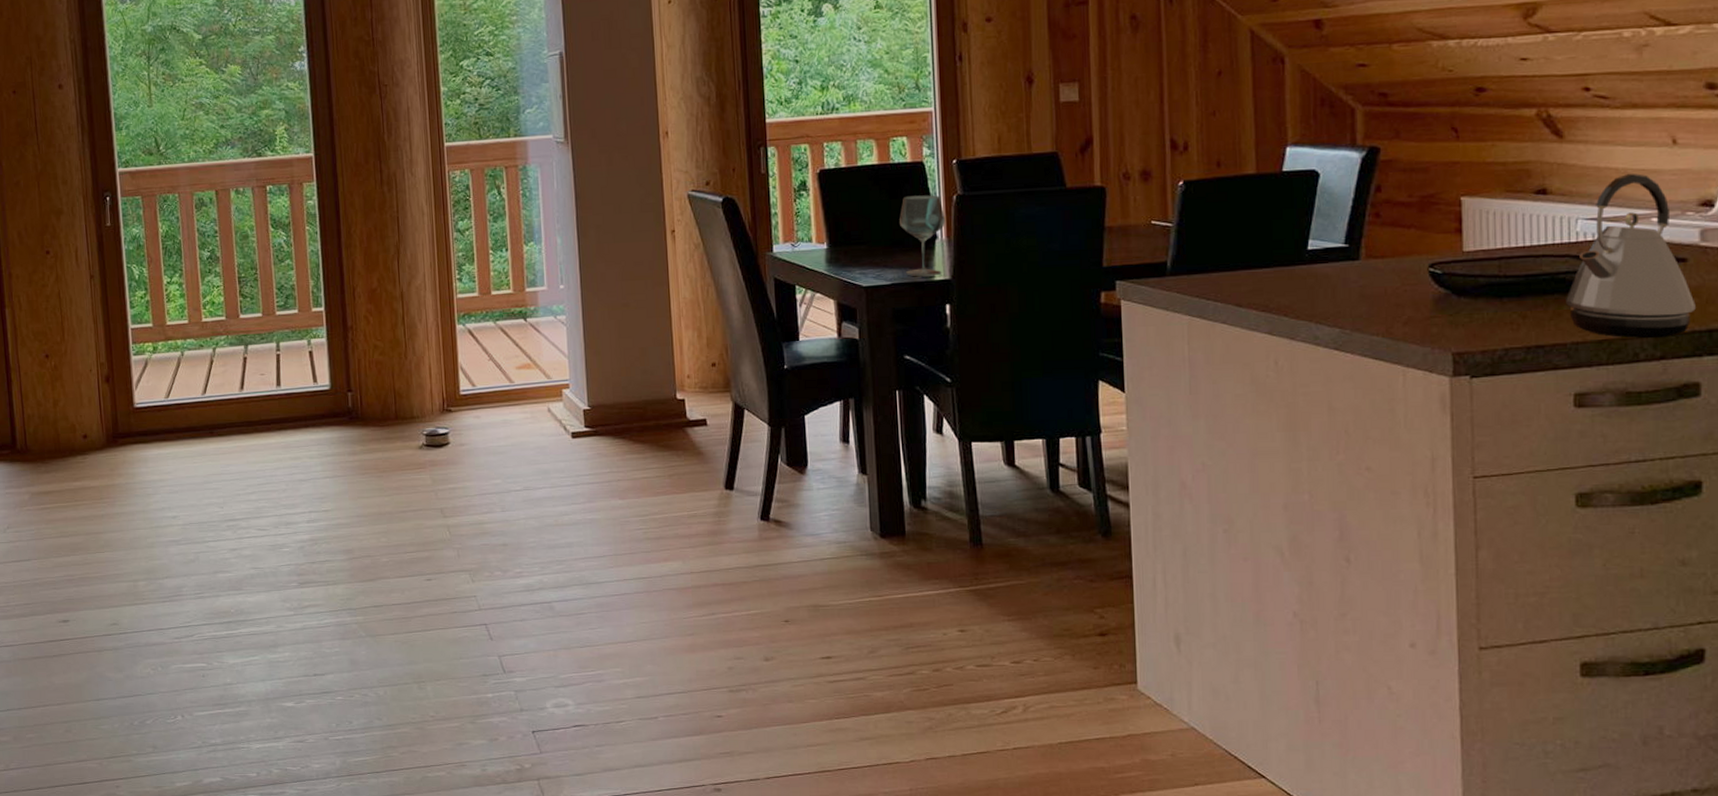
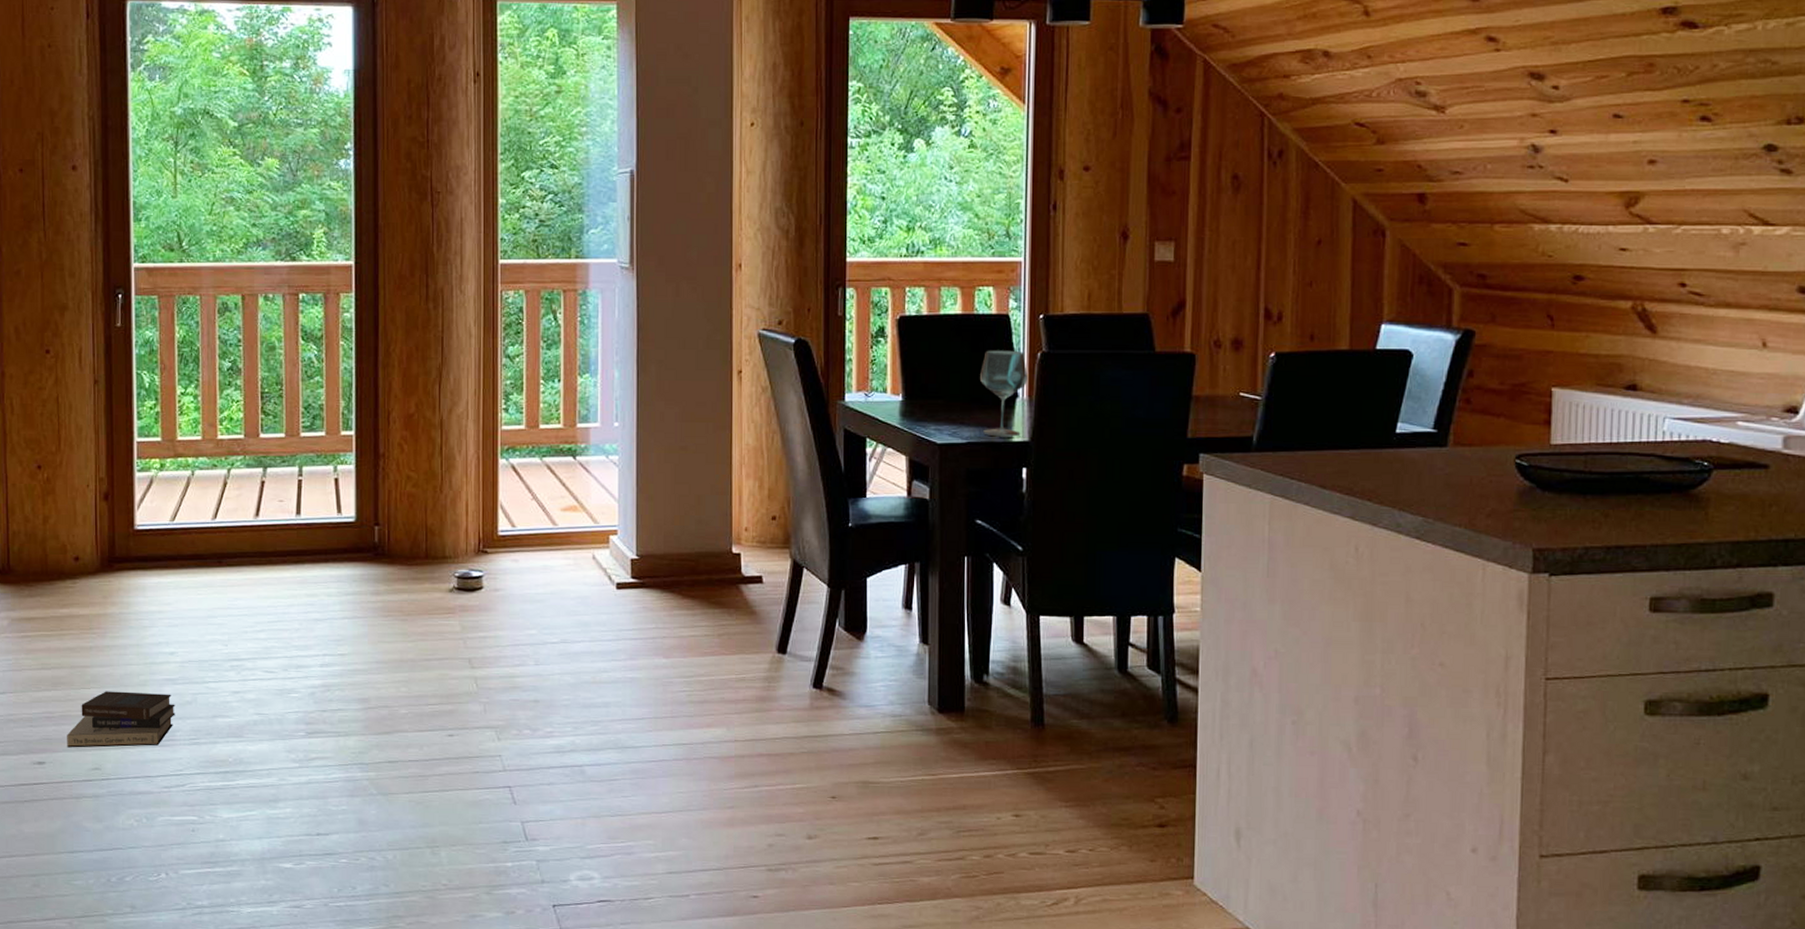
books: none [86,553,181,606] -> present [67,691,176,748]
kettle: present [1566,173,1696,338] -> none [1648,374,1774,544]

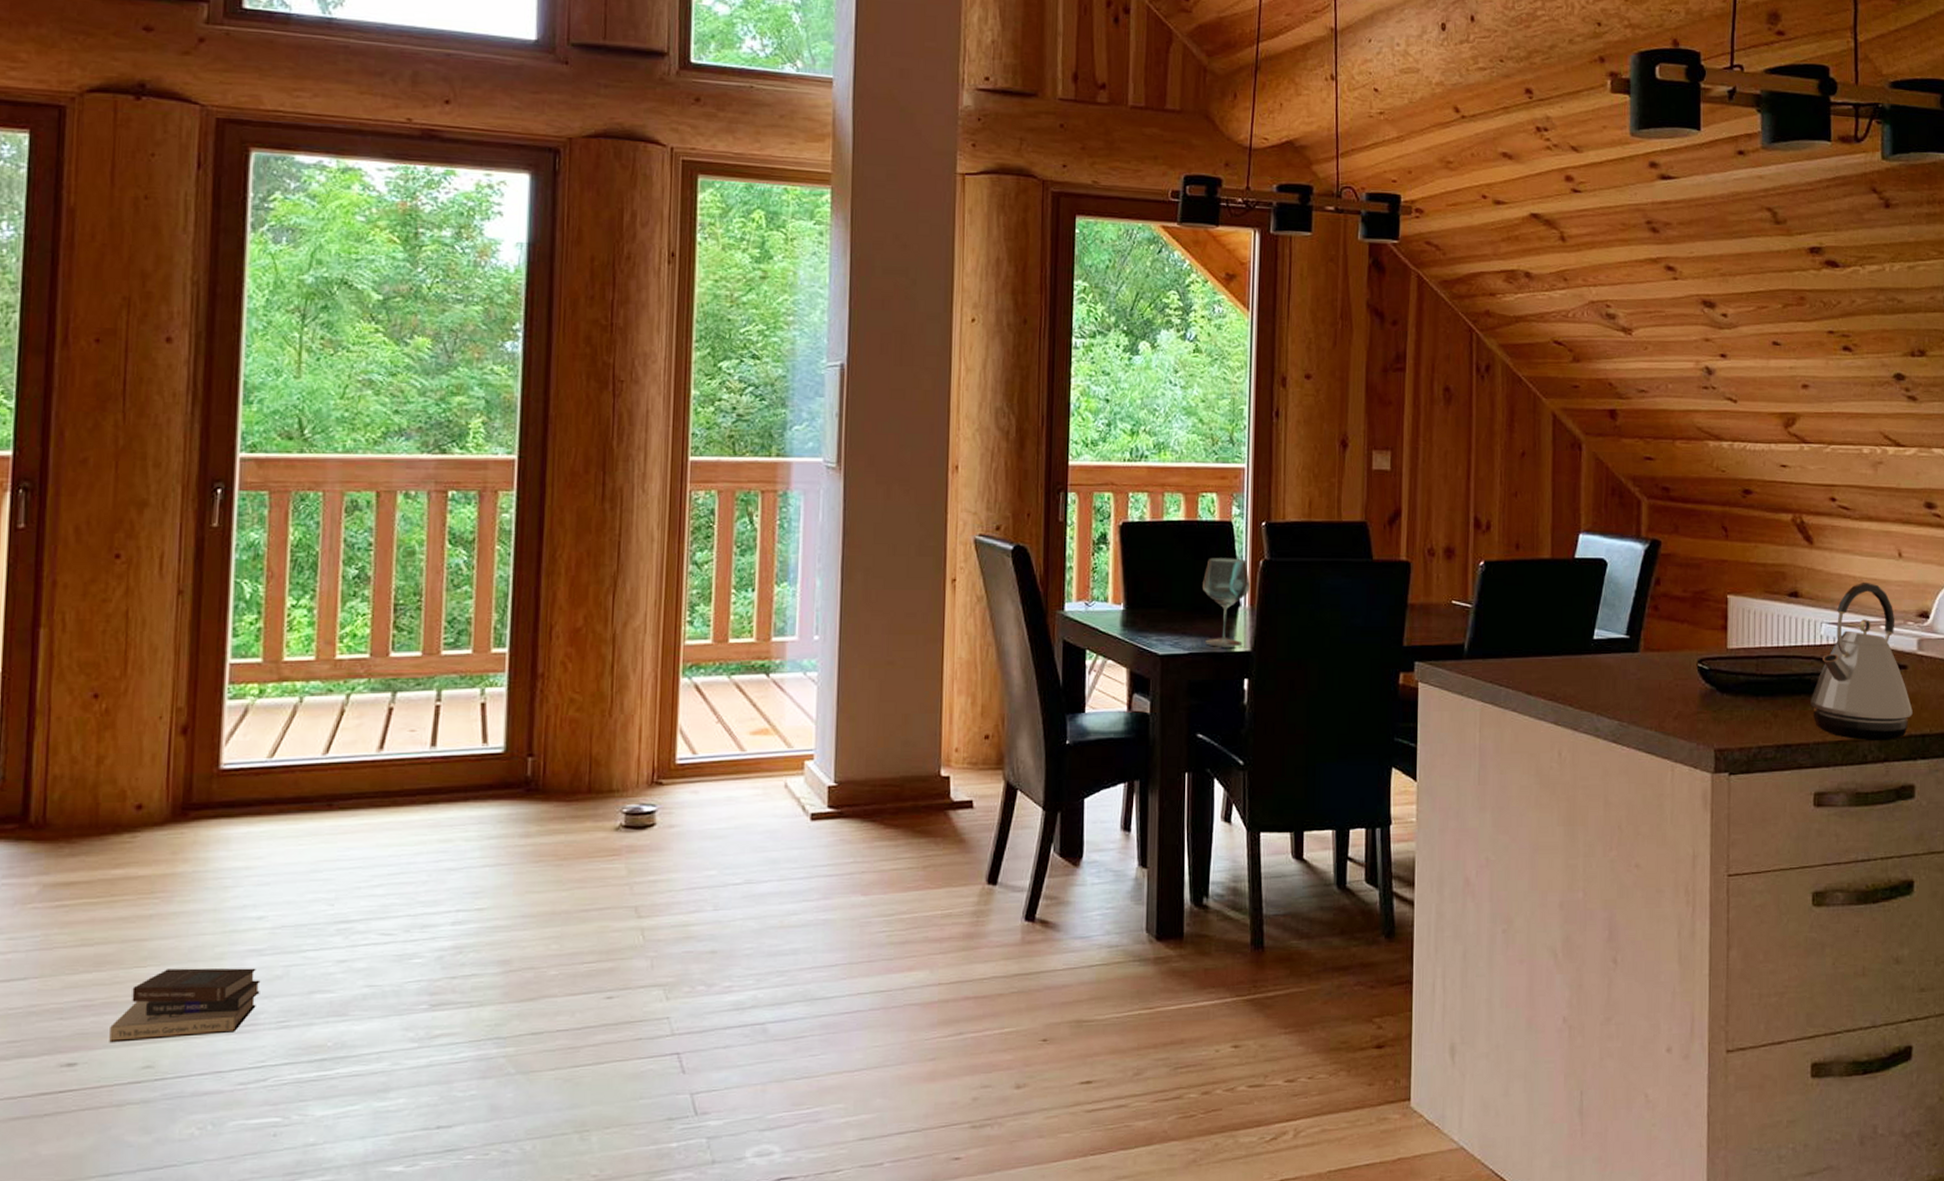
kettle: none [1648,374,1774,544] -> present [1810,581,1913,740]

